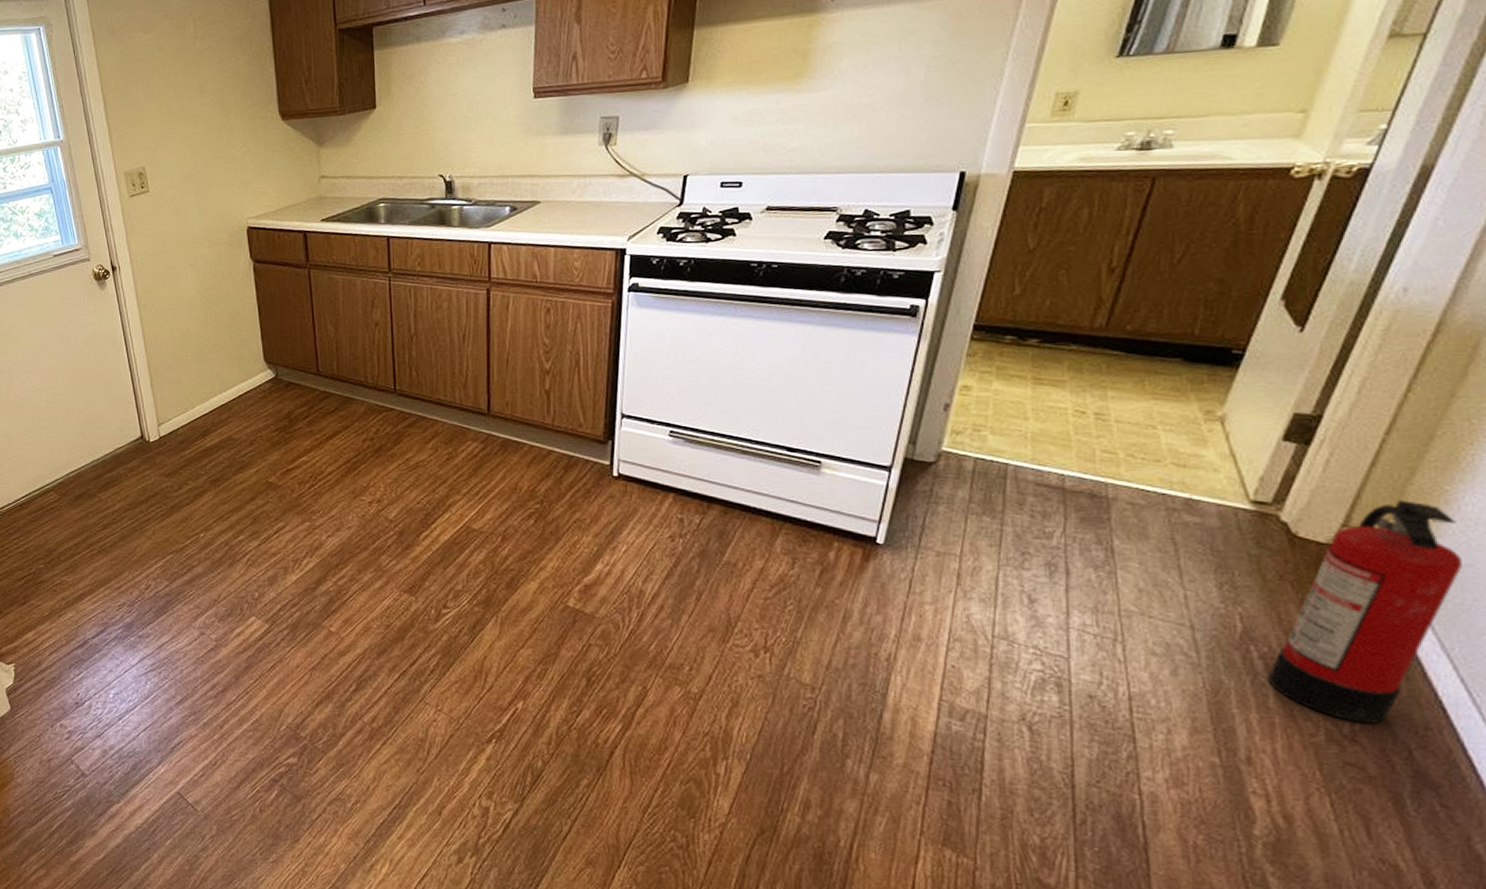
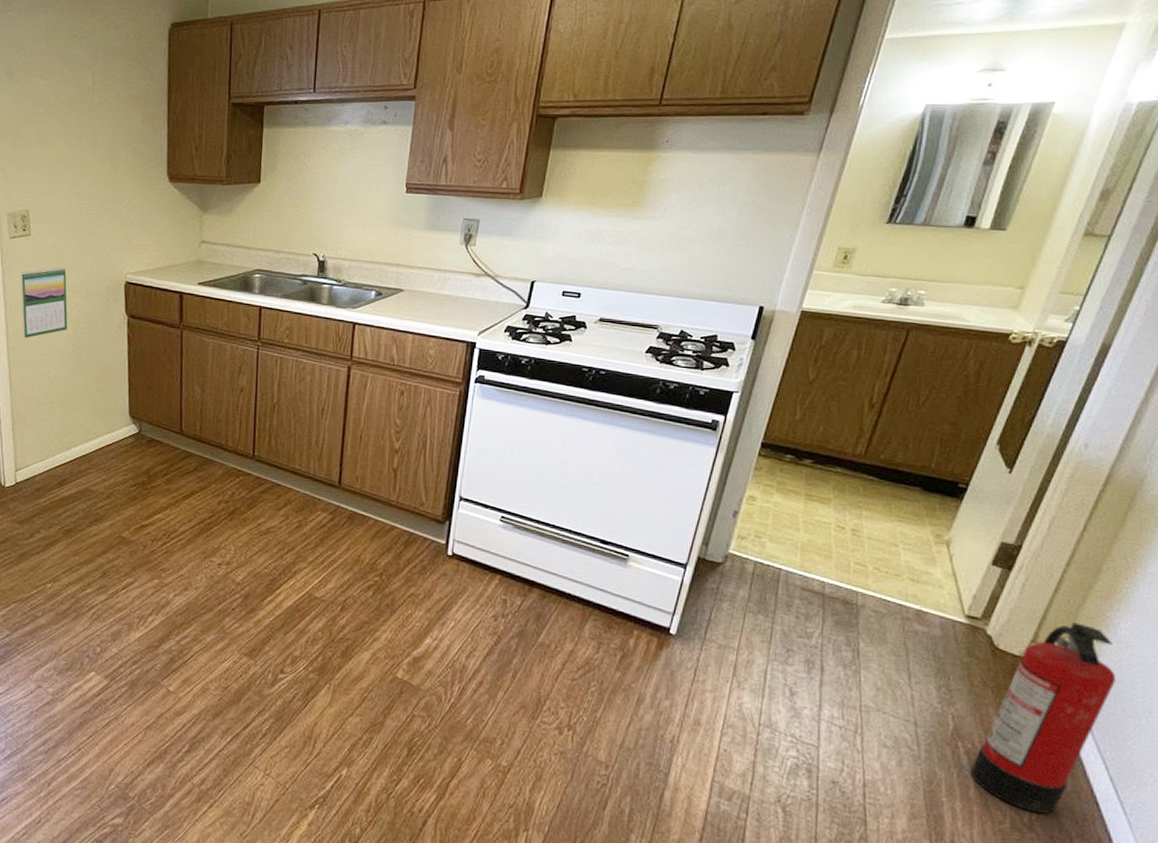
calendar: none [143,219,195,295] -> present [20,267,68,339]

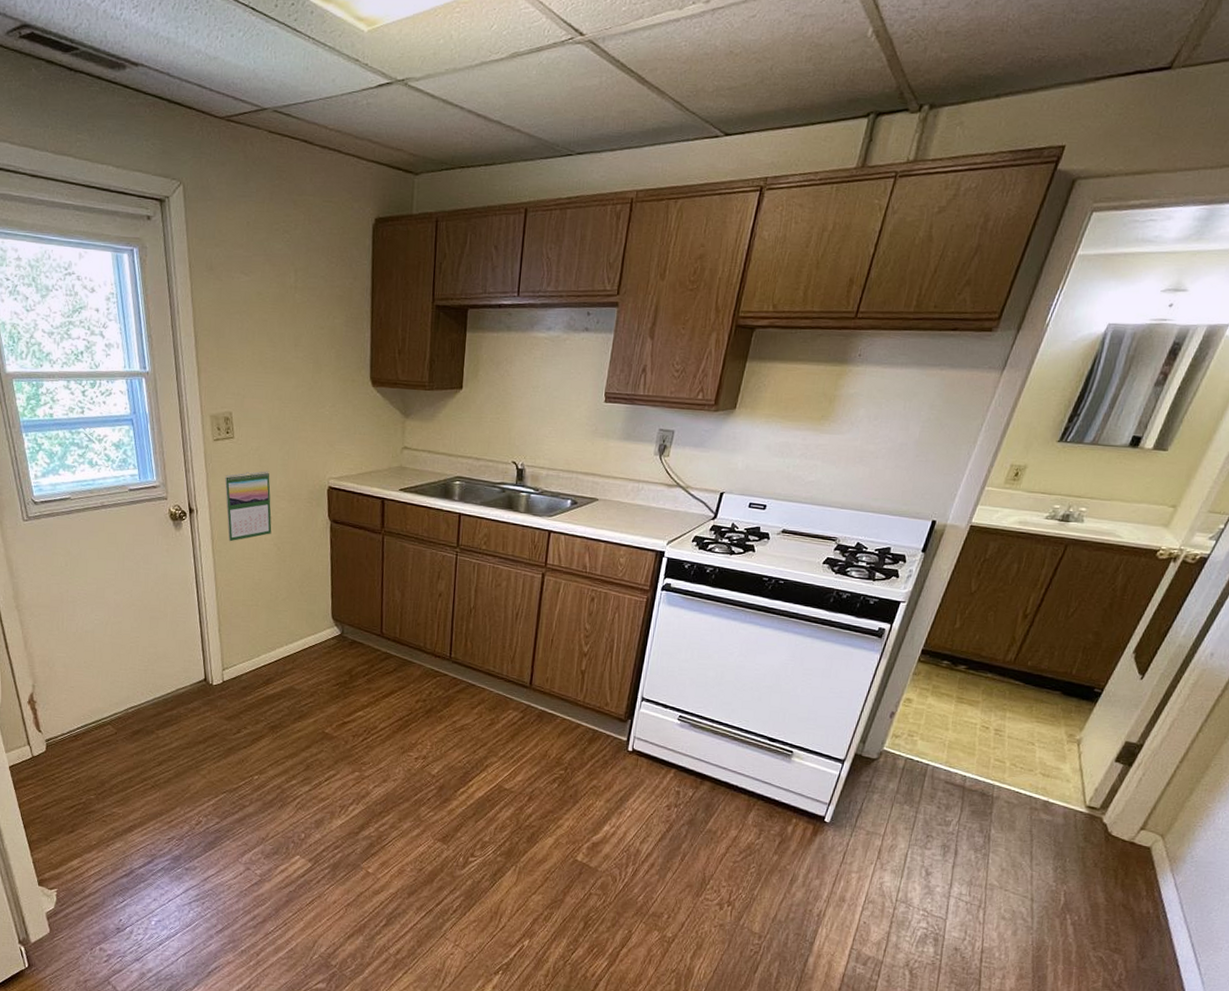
fire extinguisher: present [970,622,1115,814] -> none [1074,812,1210,974]

